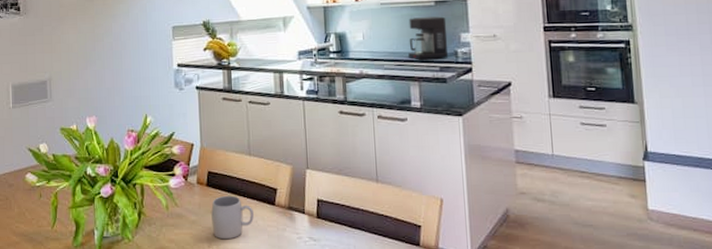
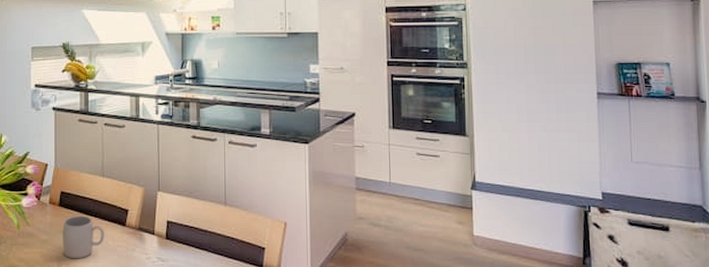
coffee maker: present [408,16,449,60] -> none [260,48,298,89]

